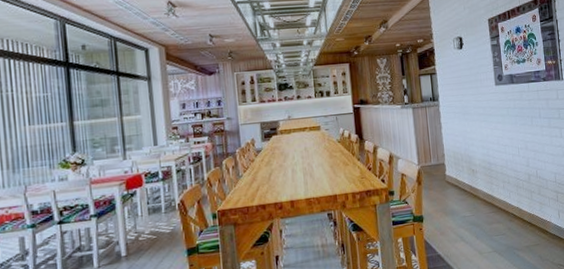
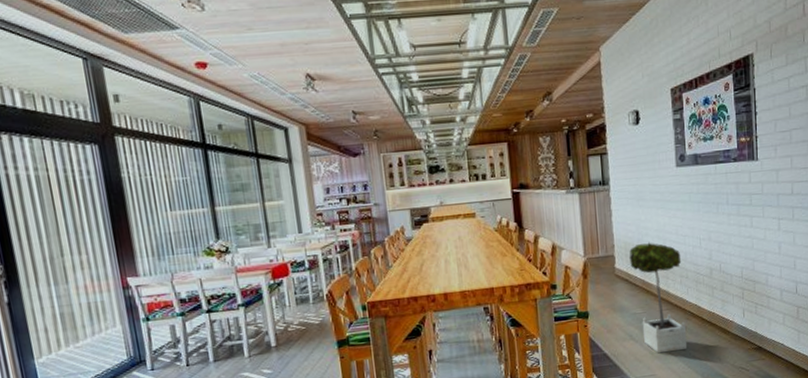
potted tree: none [457,151,512,254] -> present [629,242,688,354]

